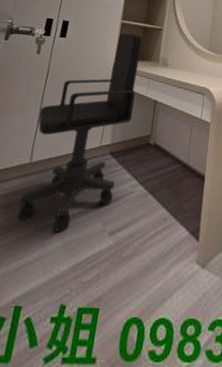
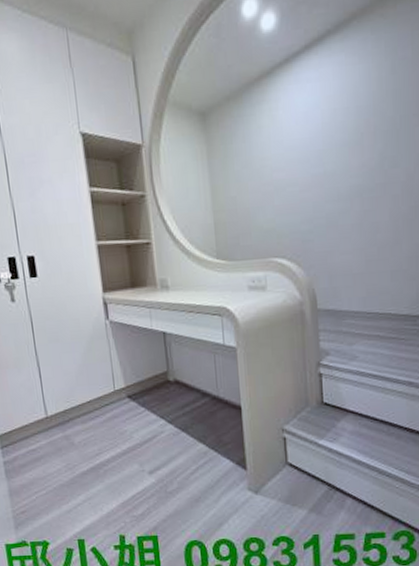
office chair: present [18,32,143,232] -> none [38,255,144,477]

